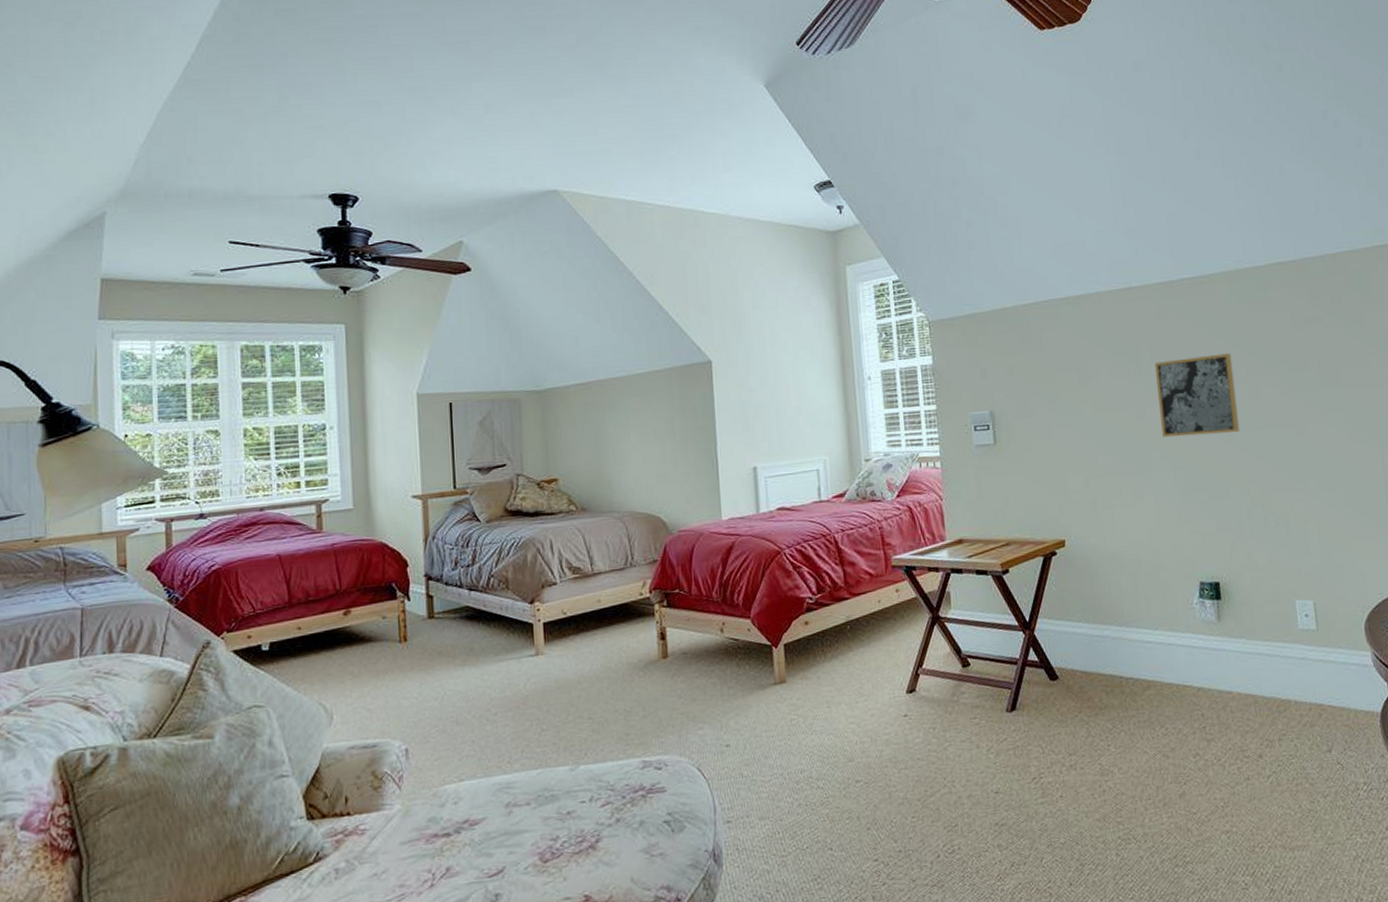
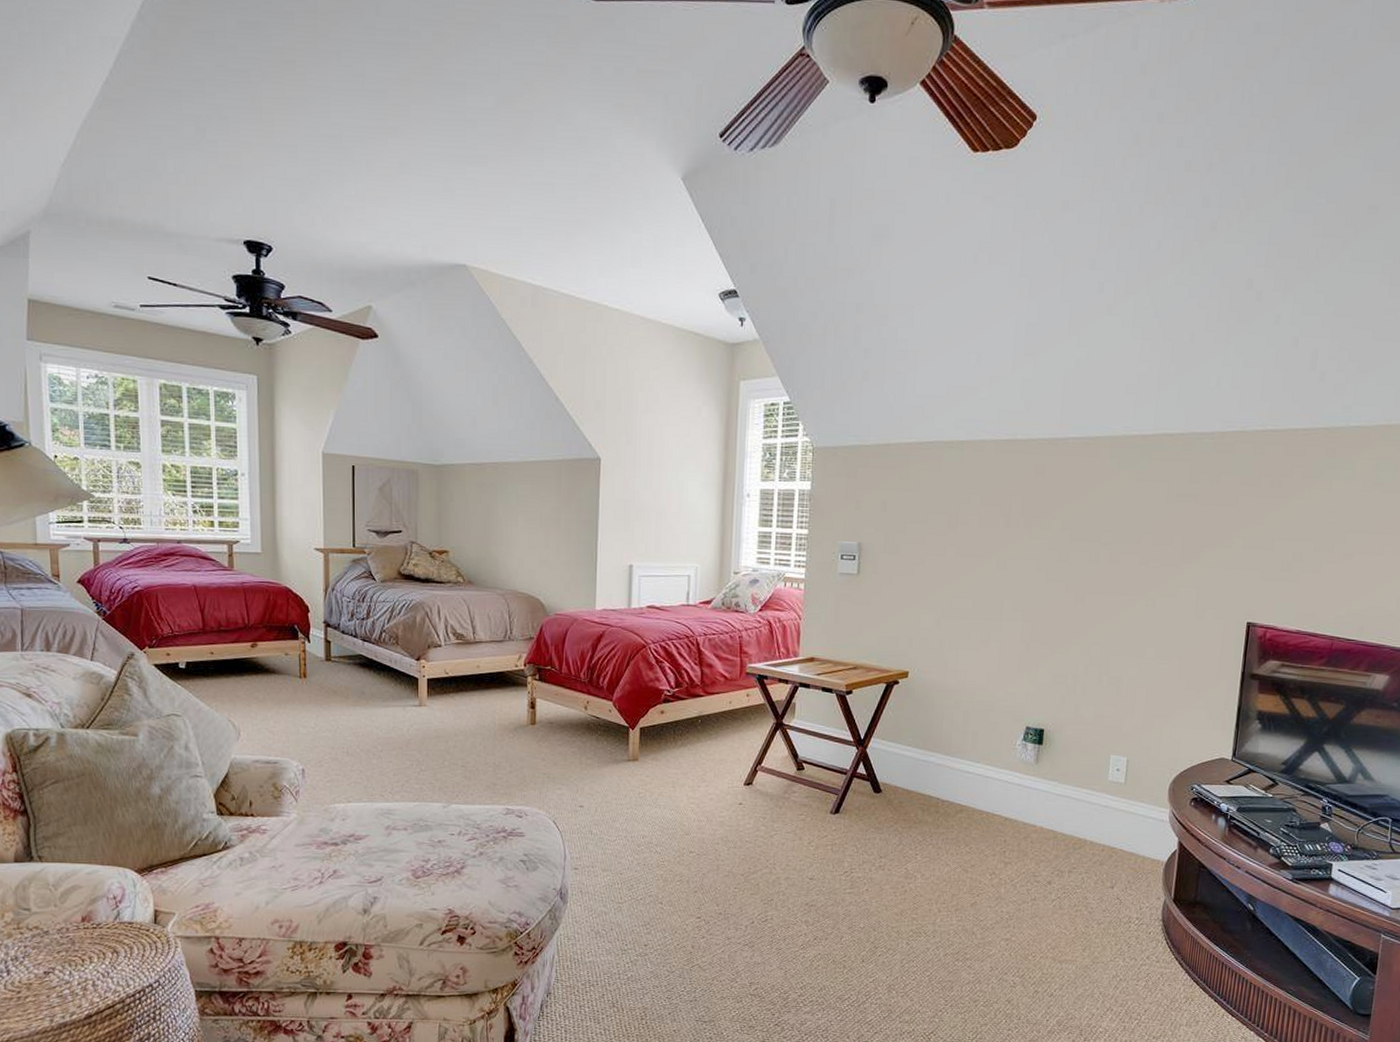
wall art: present [1155,353,1240,437] -> none [1018,517,1100,594]

